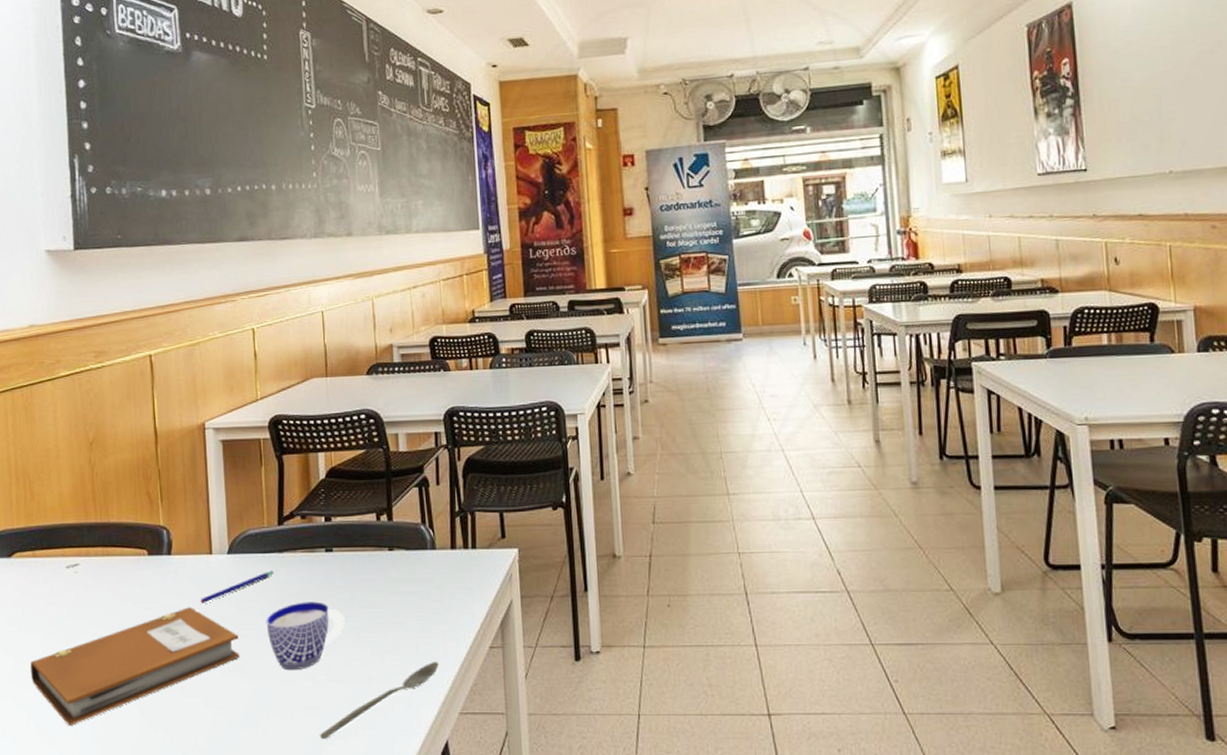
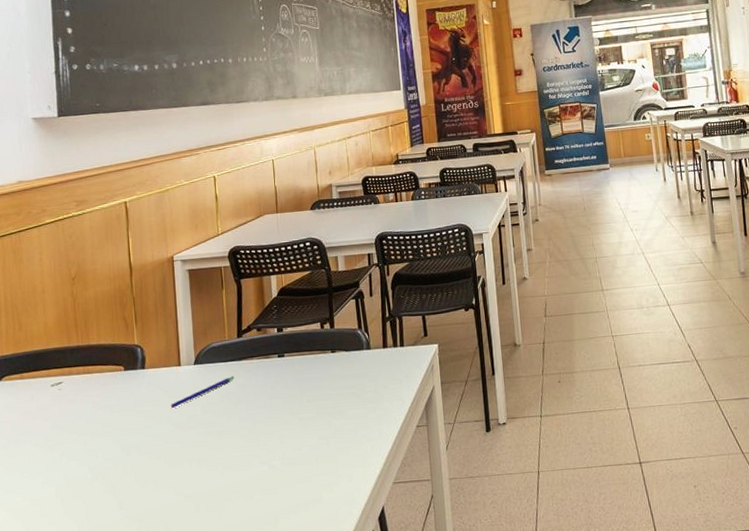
notebook: present [30,607,240,726] -> none [18,412,206,523]
cup: present [266,601,345,671] -> none [228,399,296,459]
spoon: present [319,662,439,740] -> none [275,442,375,515]

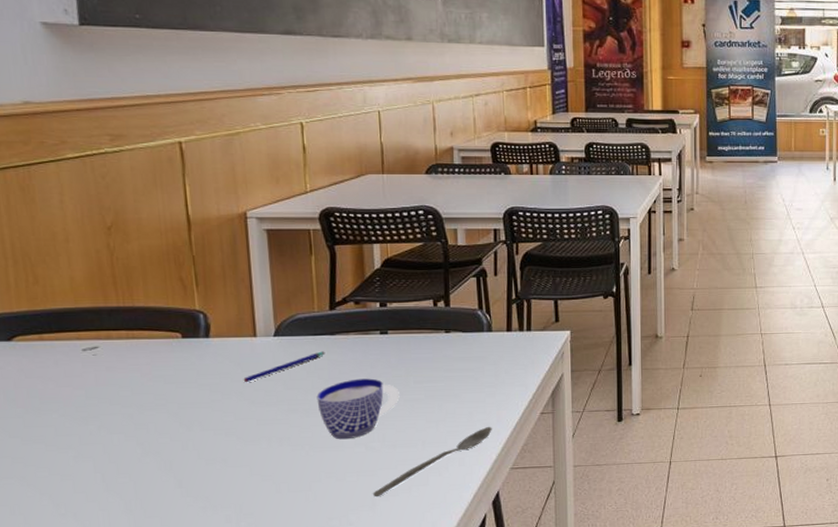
cup: none [228,399,296,459] -> present [316,378,400,440]
spoon: none [275,442,375,515] -> present [372,427,492,497]

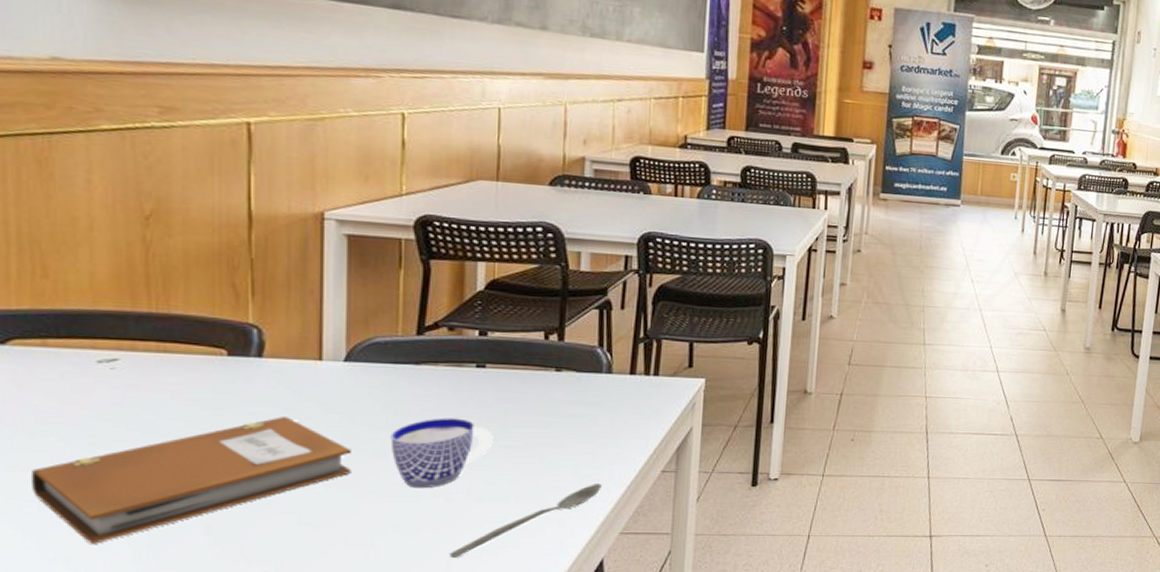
notebook: none [40,386,288,500] -> present [30,417,351,544]
pen: present [243,351,325,383] -> none [300,383,406,415]

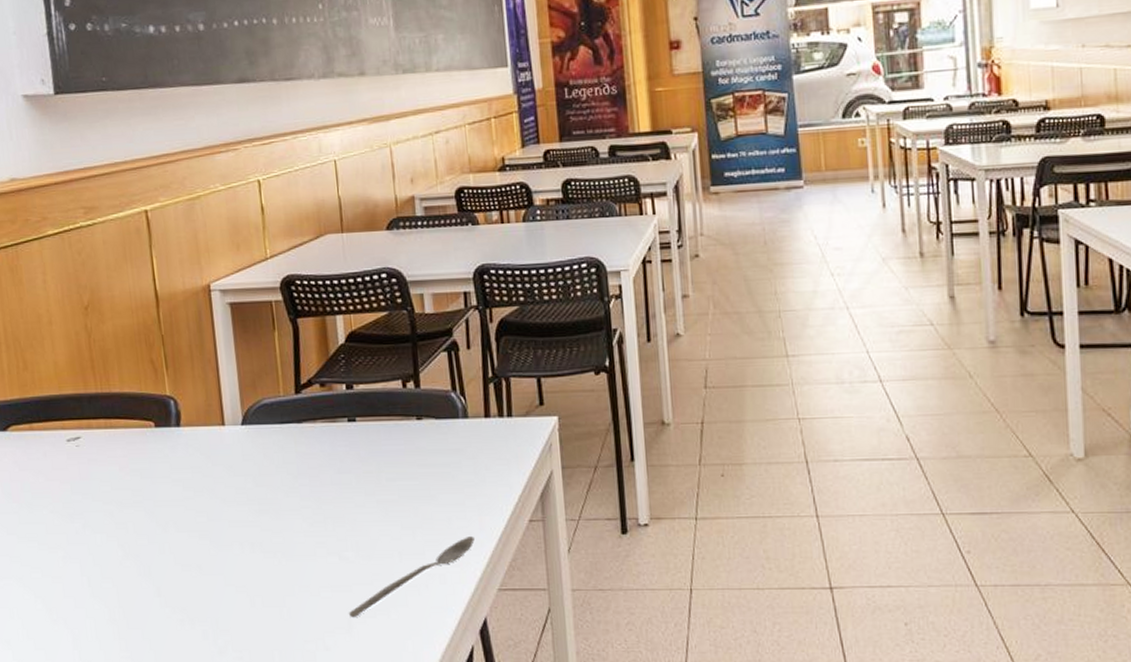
notebook: present [30,417,351,544] -> none [34,482,260,606]
cup: present [390,418,493,489] -> none [286,474,372,547]

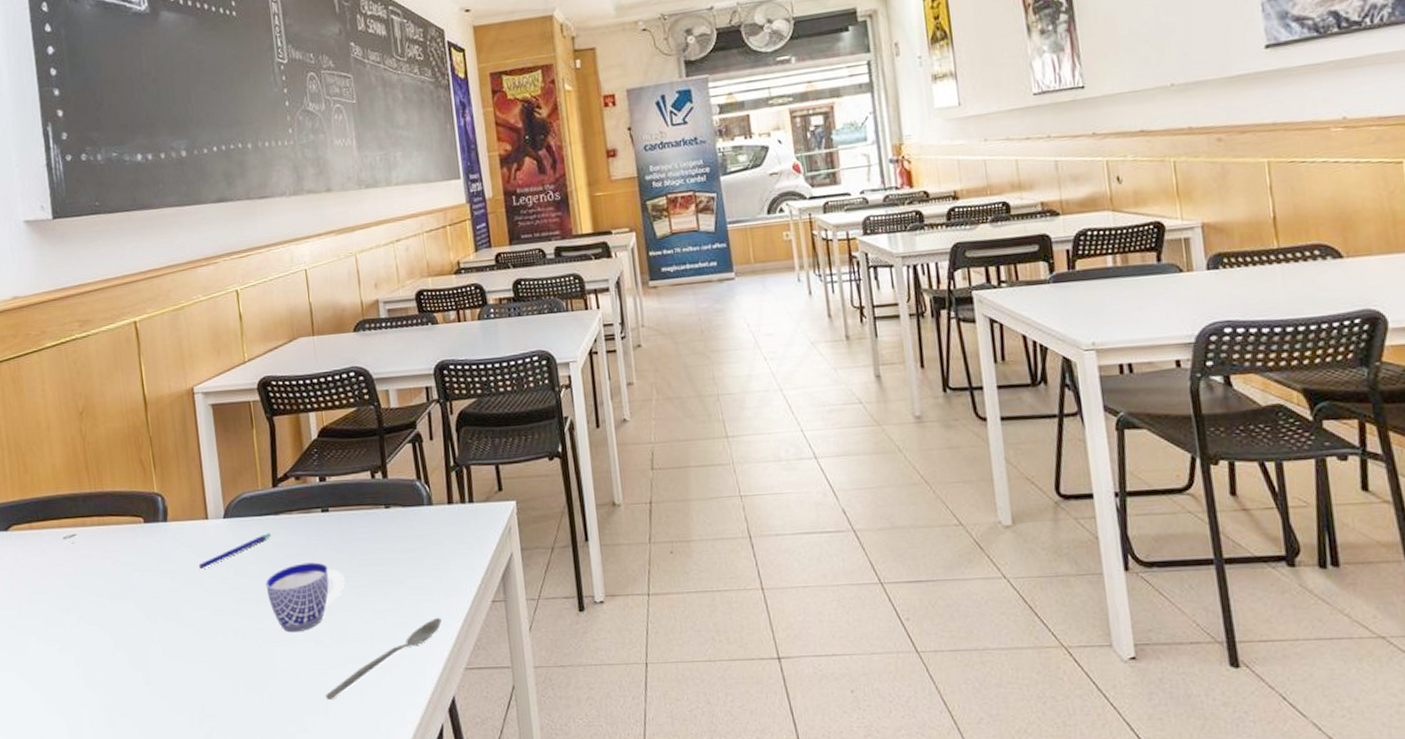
pen: none [214,442,293,479] -> present [198,533,271,570]
cup: none [286,474,372,547] -> present [265,562,345,633]

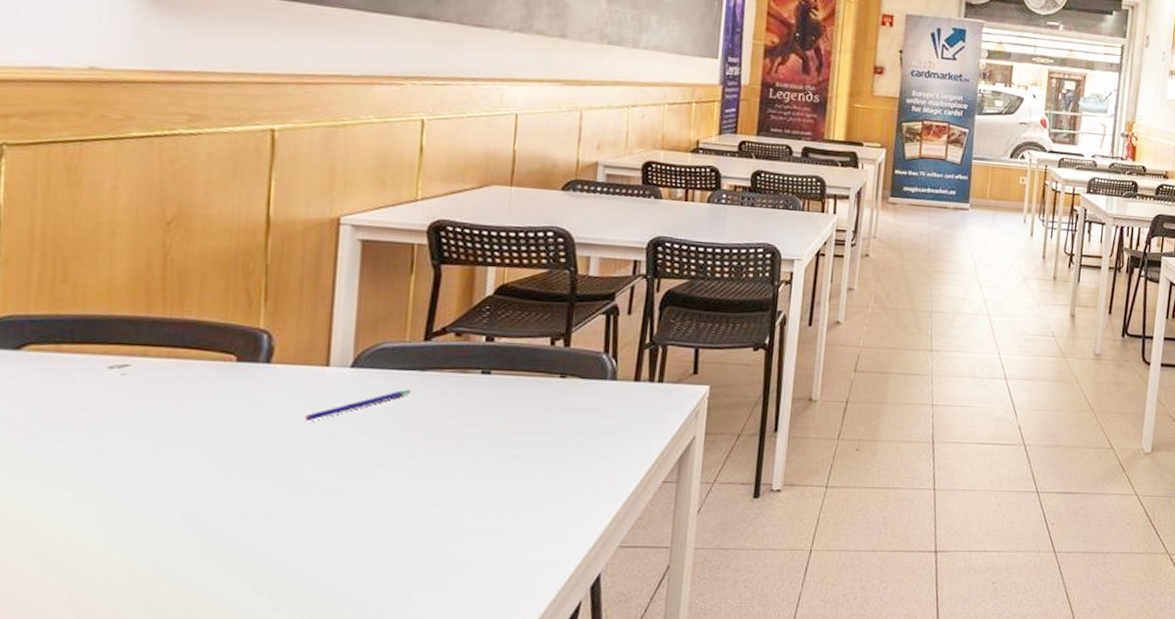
cup: present [265,562,345,633] -> none [392,425,495,499]
spoon: present [325,618,442,701] -> none [444,494,602,573]

